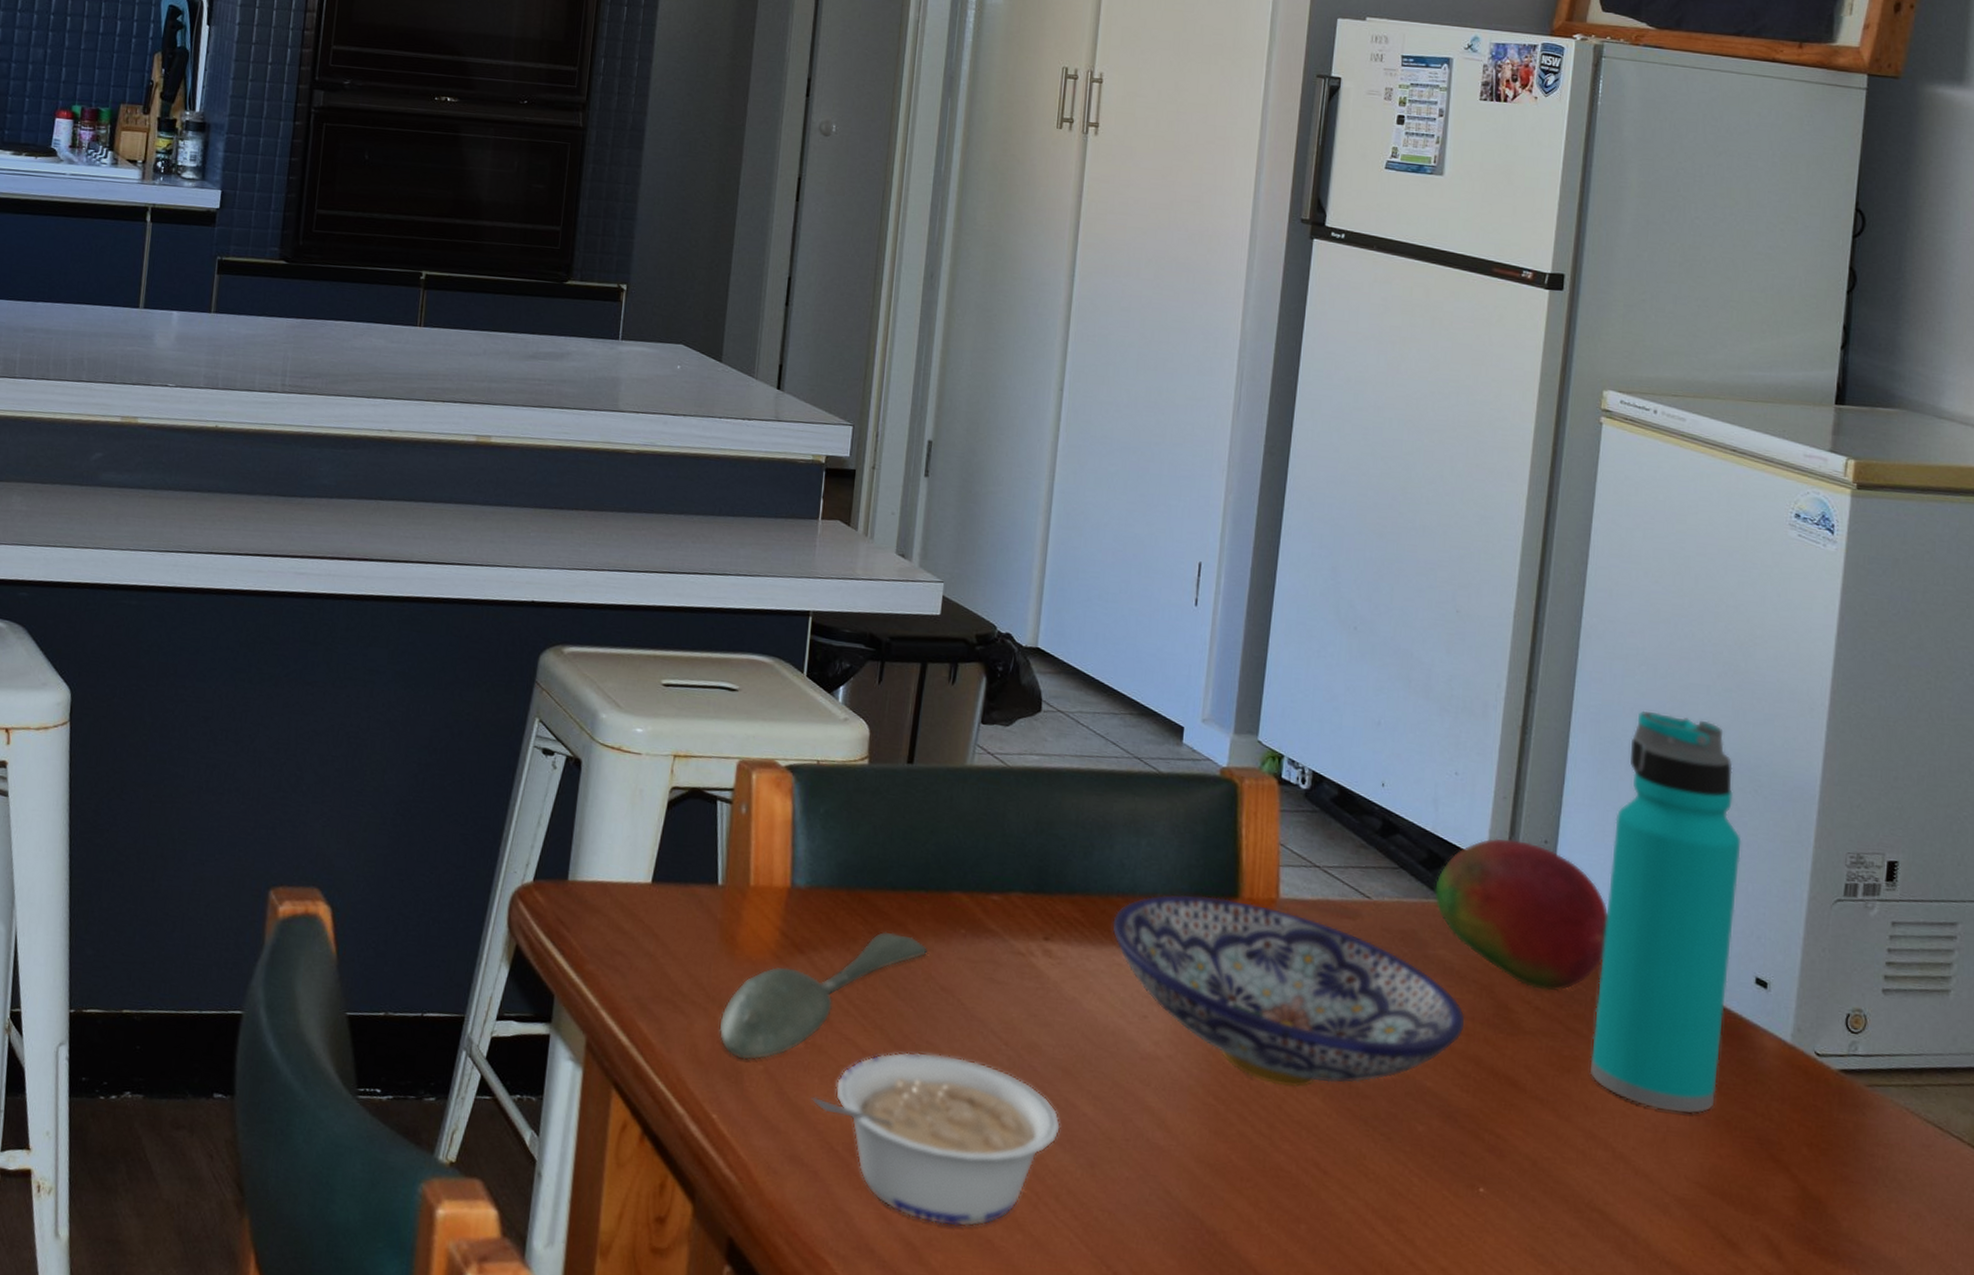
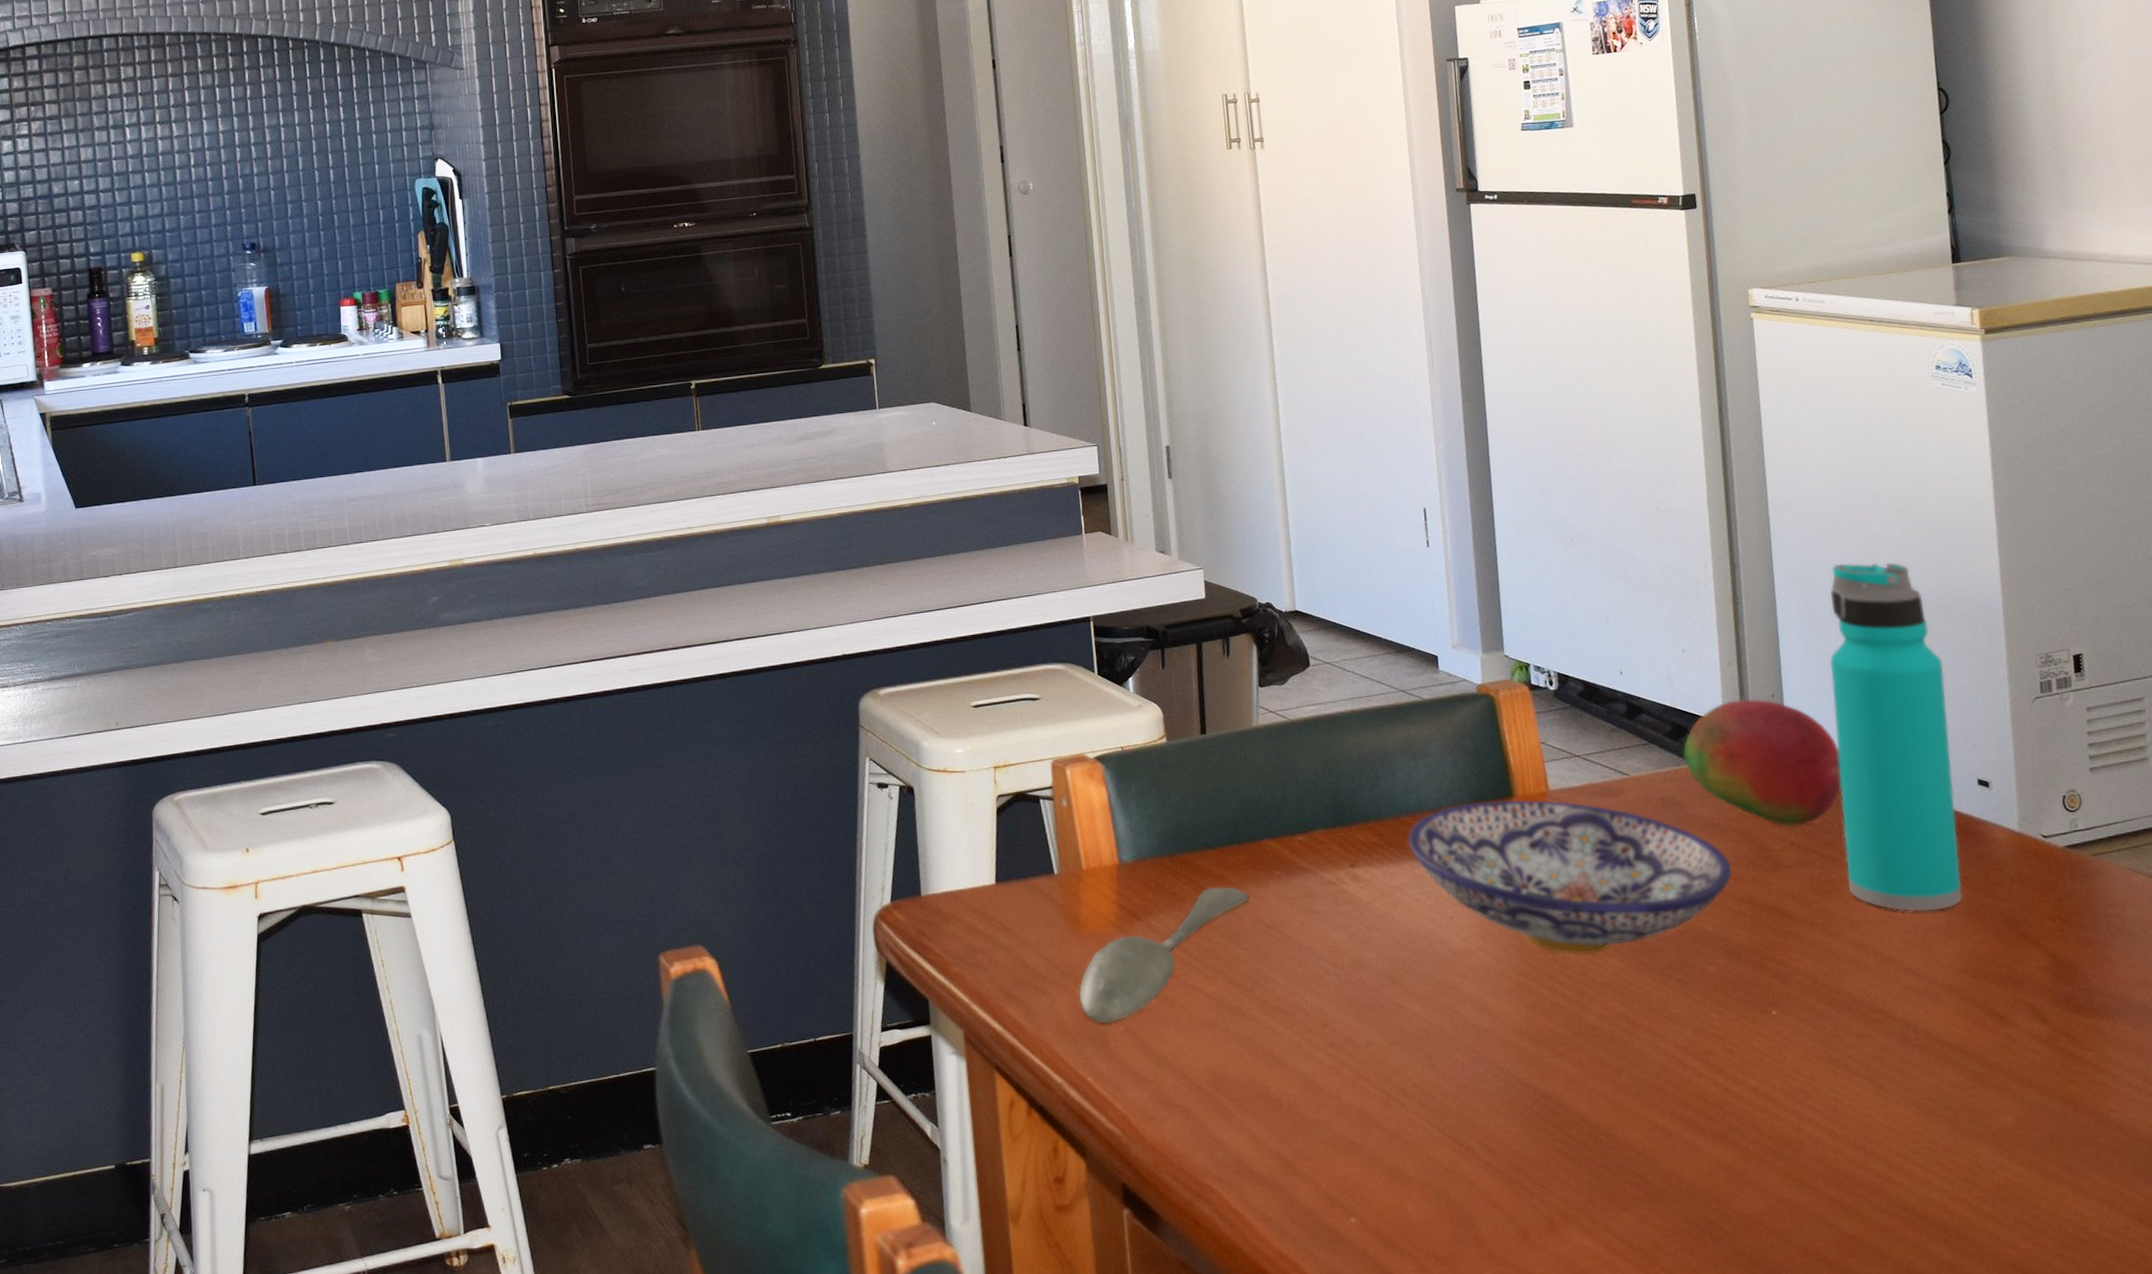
legume: present [810,1052,1061,1227] -> none [1171,985,1396,1136]

